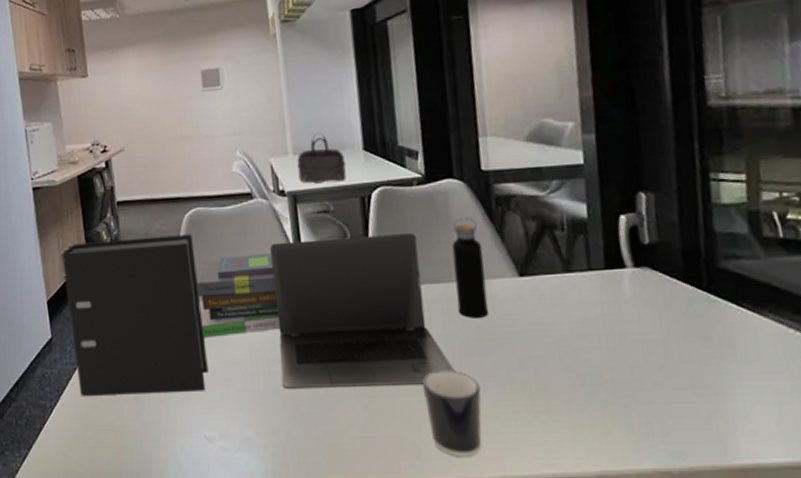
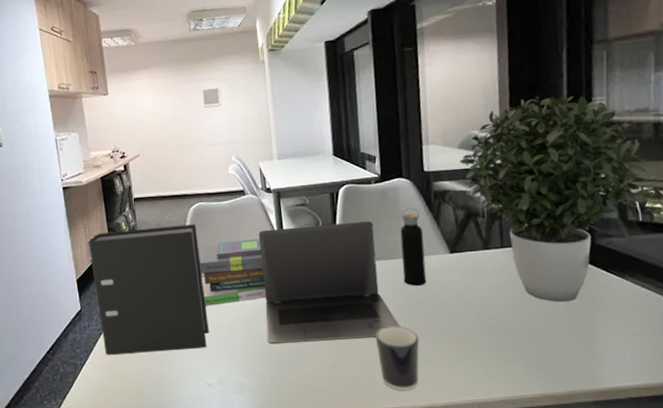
handbag: present [297,132,347,184] -> none [280,141,320,183]
potted plant: none [528,72,787,344] -> present [460,95,647,302]

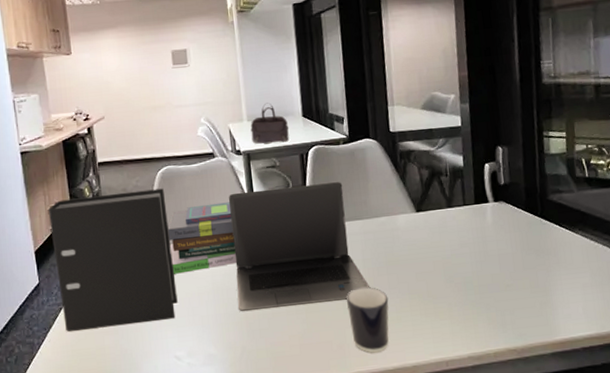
handbag: none [280,141,320,183] -> present [250,103,290,145]
water bottle: present [400,208,427,286] -> none [368,168,395,246]
potted plant: present [460,95,647,302] -> none [423,58,591,257]

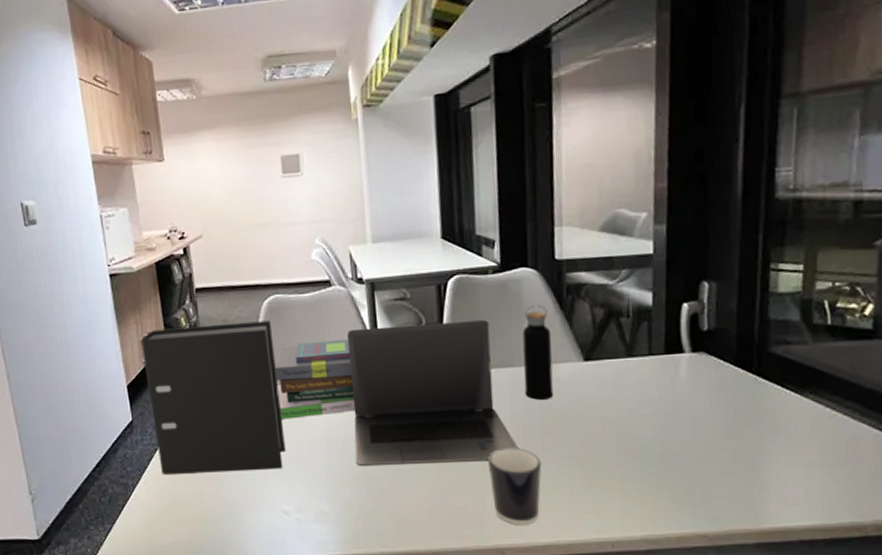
handbag: present [250,103,290,145] -> none [375,221,424,272]
water bottle: none [368,168,395,246] -> present [522,305,554,400]

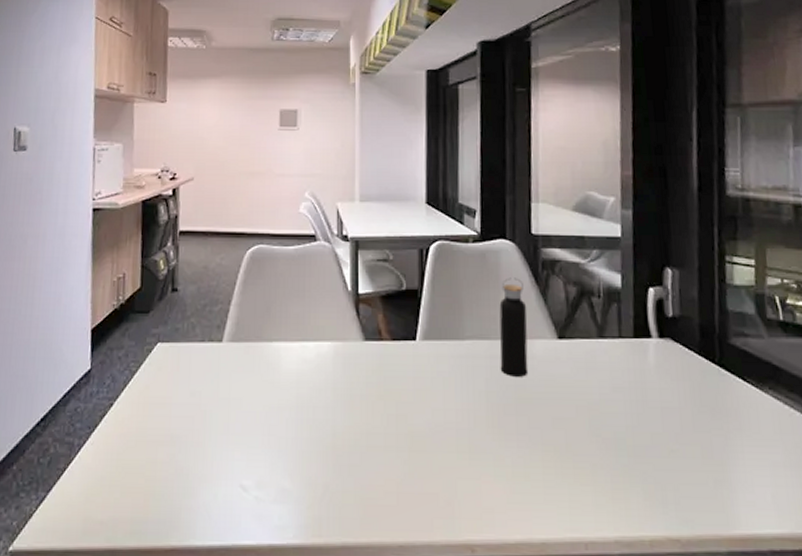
binder: present [141,320,286,474] -> none [113,270,253,437]
books: present [274,339,355,419] -> none [250,297,330,380]
laptop computer: present [347,320,519,467] -> none [324,287,493,441]
mug: present [487,447,542,525] -> none [460,427,515,518]

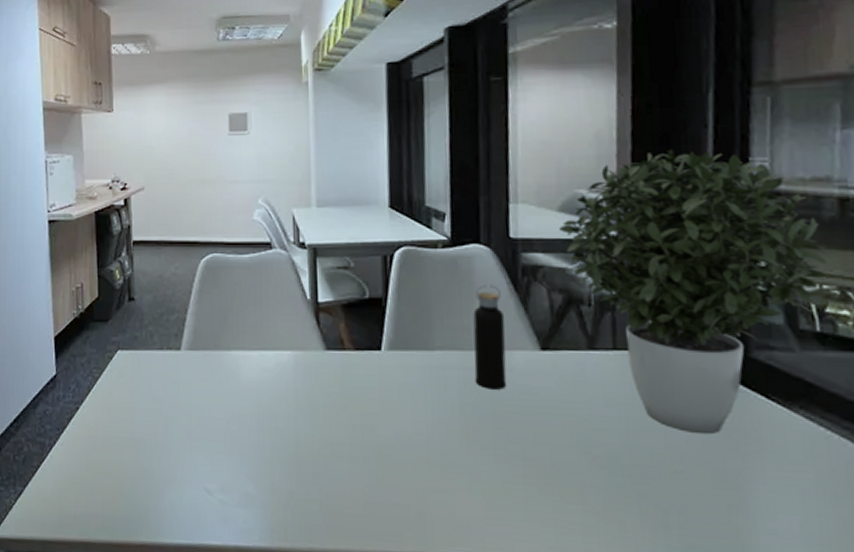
potted plant: none [574,158,787,414] -> present [559,149,828,434]

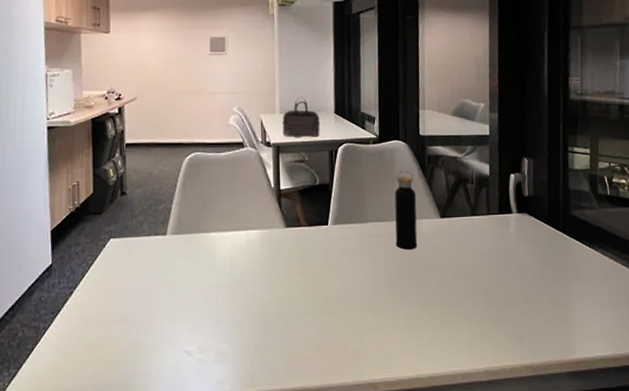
handbag: none [320,186,371,238] -> present [282,97,321,138]
potted plant: present [559,149,828,434] -> none [453,71,614,270]

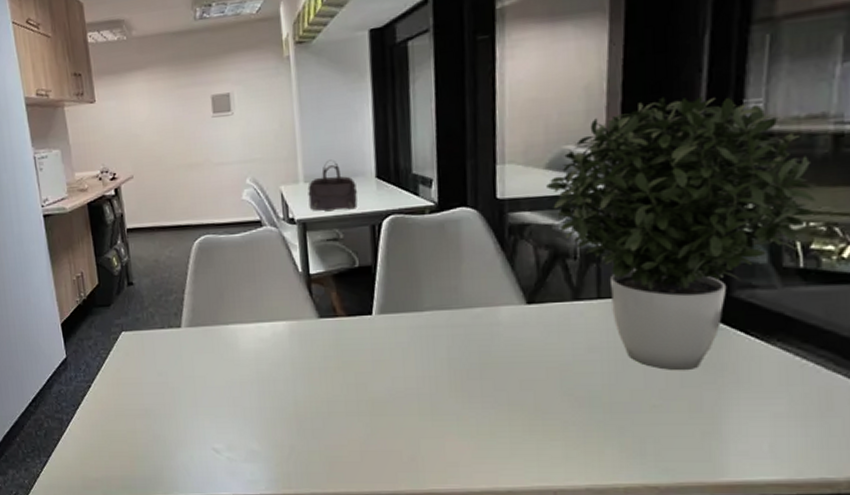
water bottle: present [394,171,418,250] -> none [460,246,494,344]
potted plant: none [453,71,614,270] -> present [546,96,817,370]

